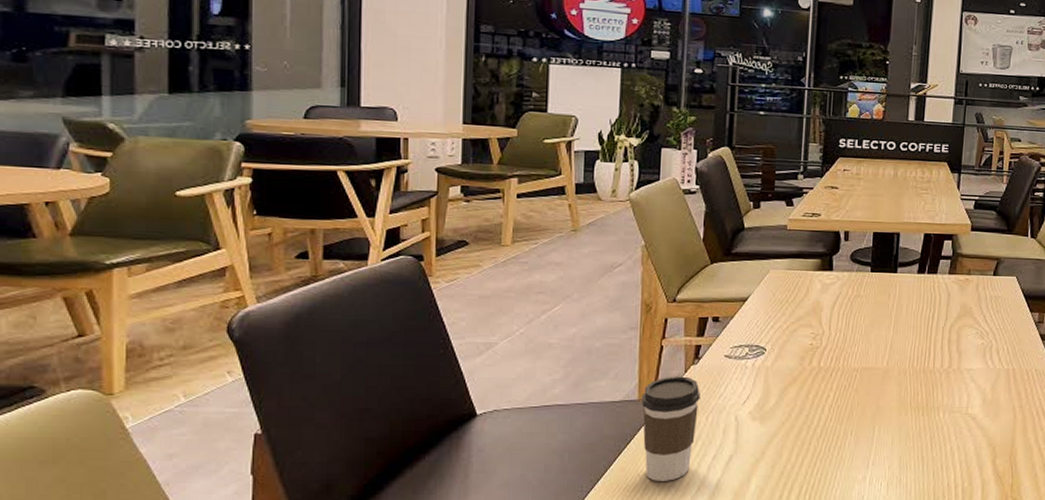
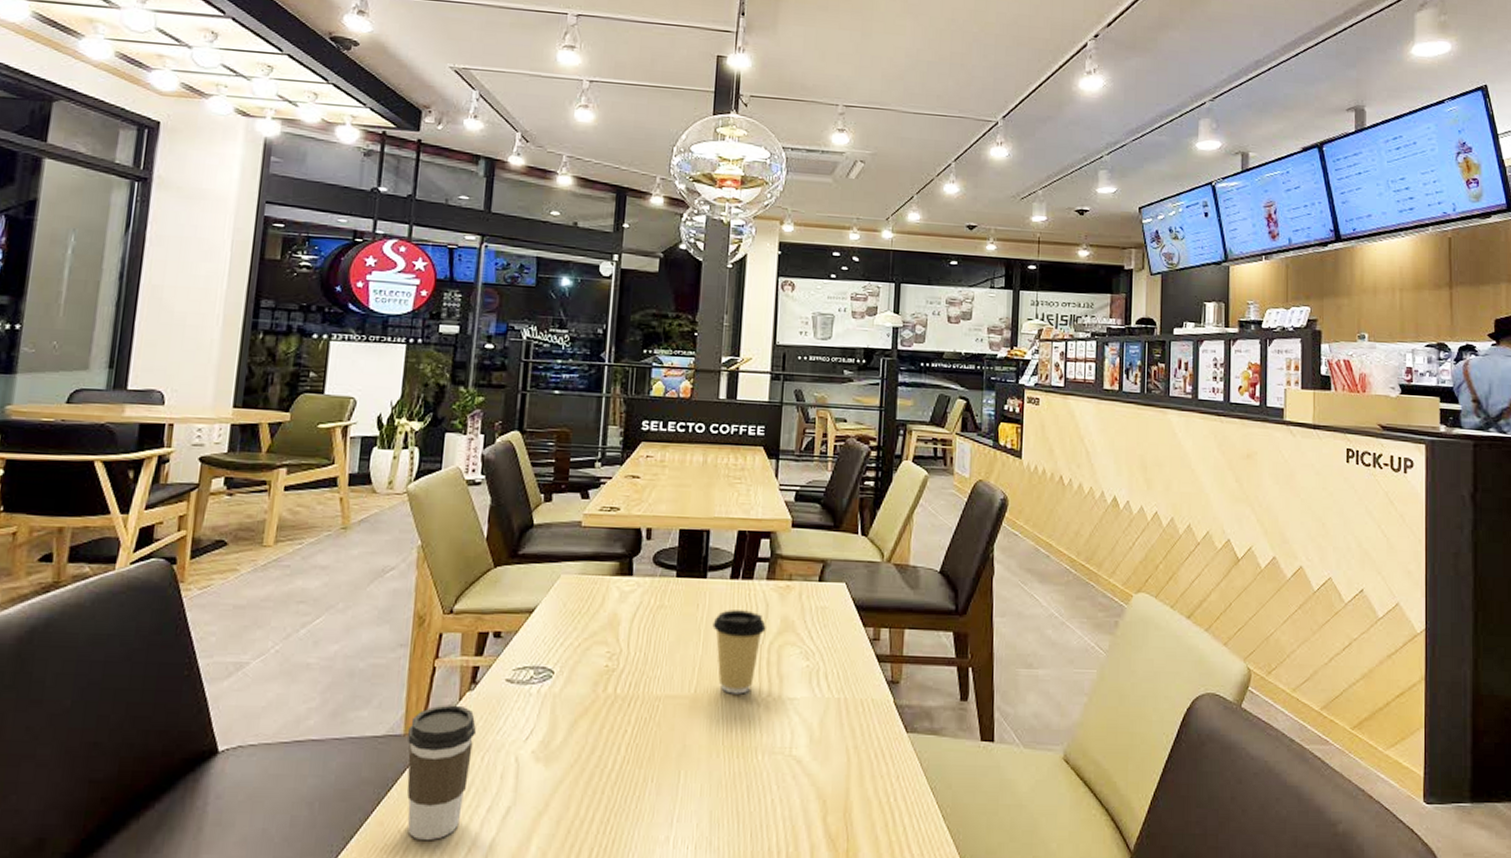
coffee cup: none [902,299,948,366] -> present [712,610,766,694]

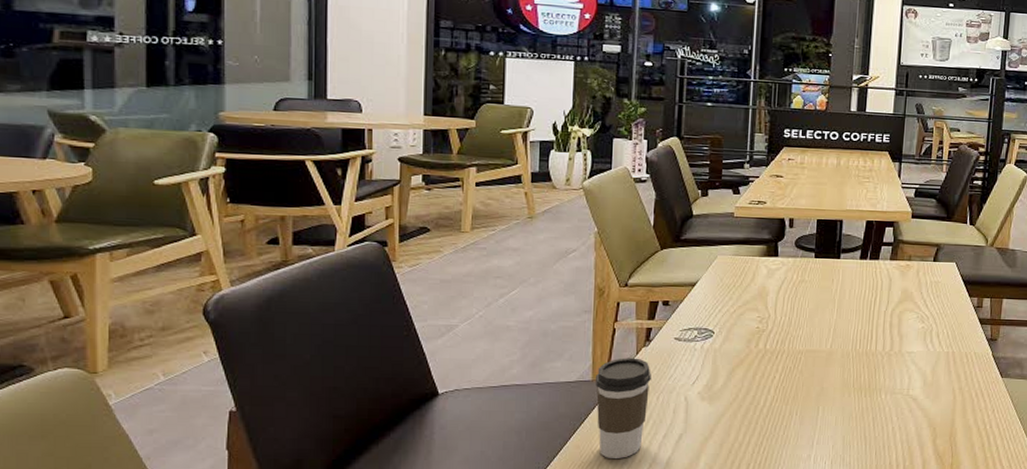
coffee cup: present [712,610,766,694] -> none [845,284,889,349]

